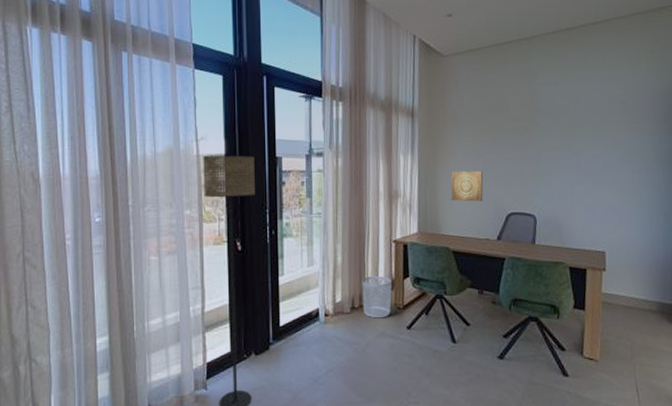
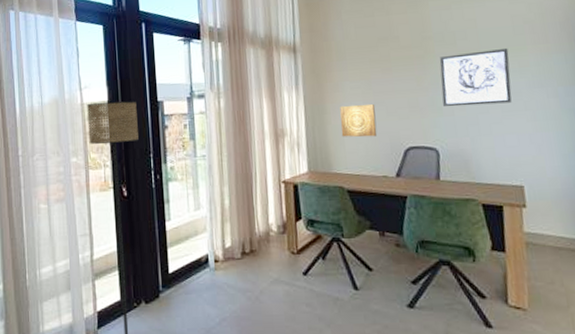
waste bin: present [362,276,392,319] -> none [251,219,285,264]
wall art: none [543,125,604,177] -> present [439,47,512,107]

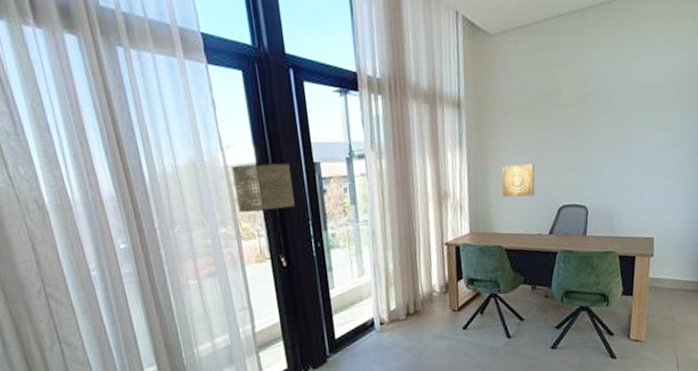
wall art: present [439,47,512,107] -> none [595,106,657,165]

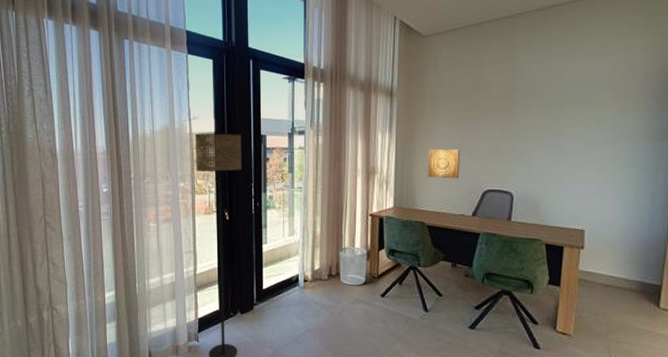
waste bin: none [415,280,446,322] -> present [339,247,367,286]

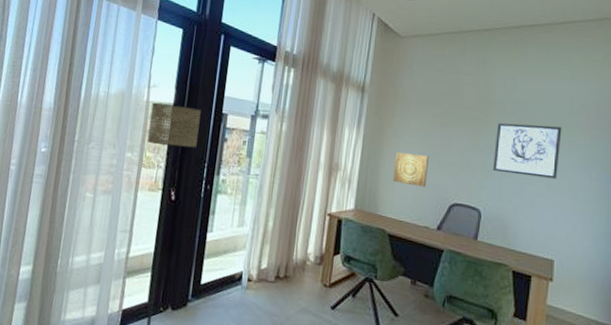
waste bin: present [339,247,367,286] -> none [287,246,321,293]
wall art: none [523,103,589,156] -> present [493,123,562,179]

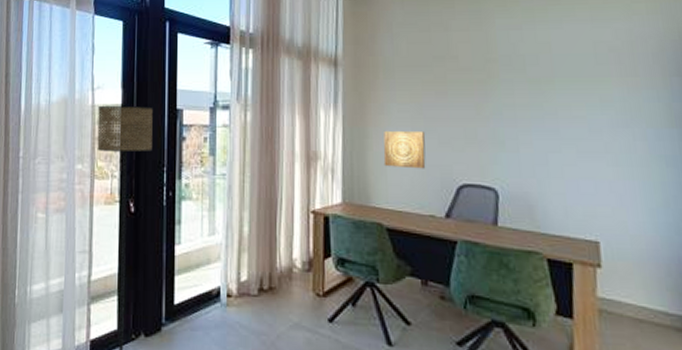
wall art: present [493,123,562,179] -> none [504,78,590,143]

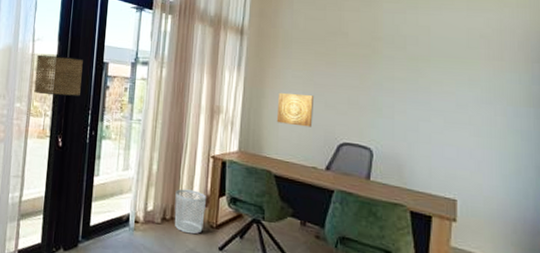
waste bin: none [272,252,309,306] -> present [174,189,206,235]

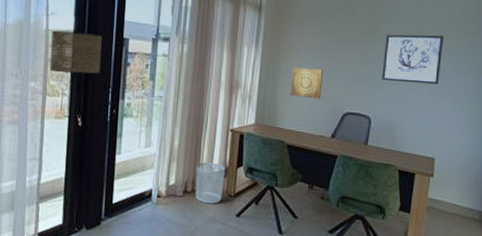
wall art: none [384,58,460,115] -> present [382,34,444,85]

